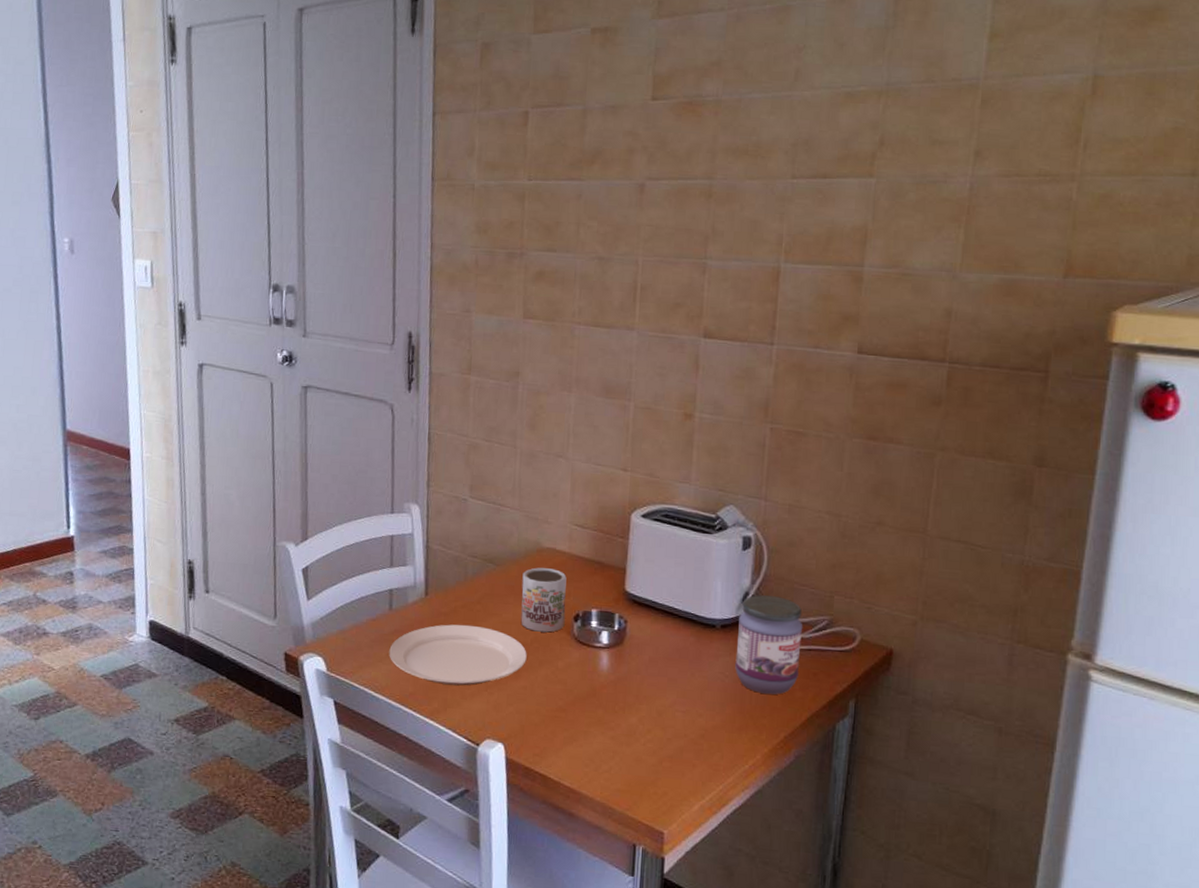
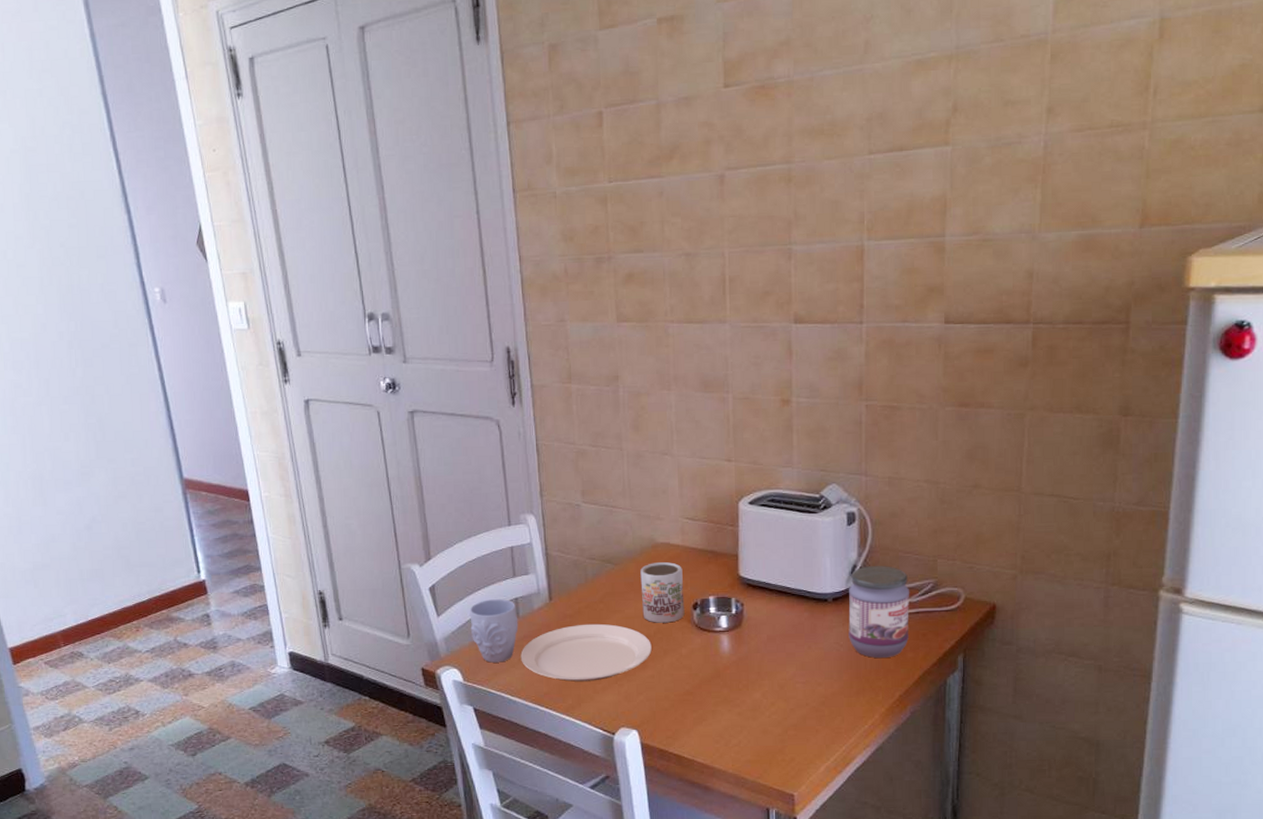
cup: none [340,587,391,656] -> present [469,599,519,663]

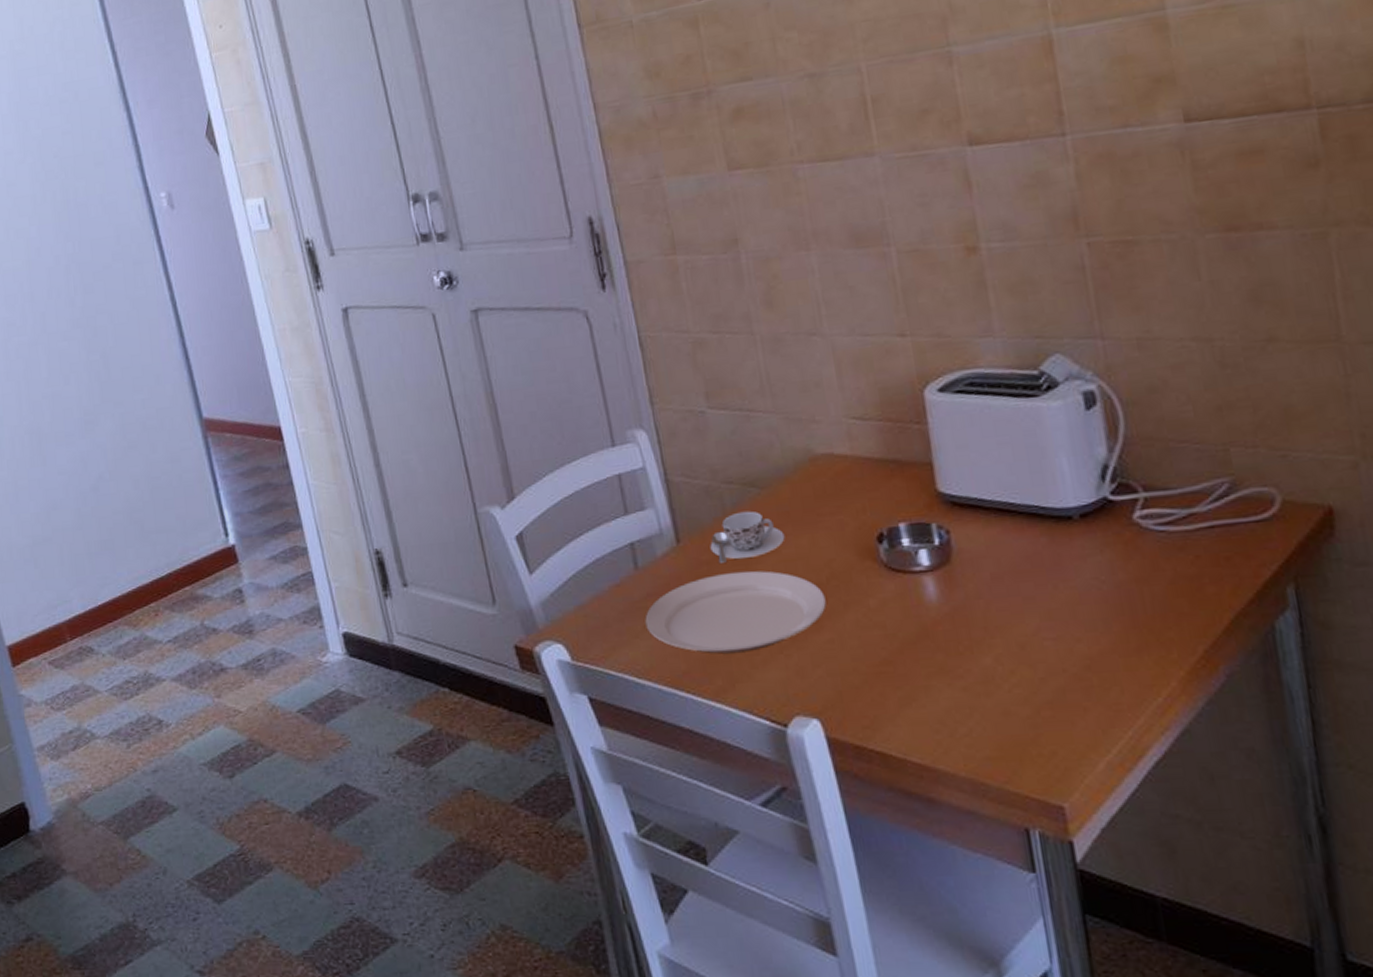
cup: present [469,599,519,663] -> none [571,545,639,633]
teacup: none [573,580,628,617] -> present [710,510,785,563]
mug: present [640,562,685,623] -> none [797,479,867,565]
jam: present [848,566,910,658] -> none [1101,462,1205,597]

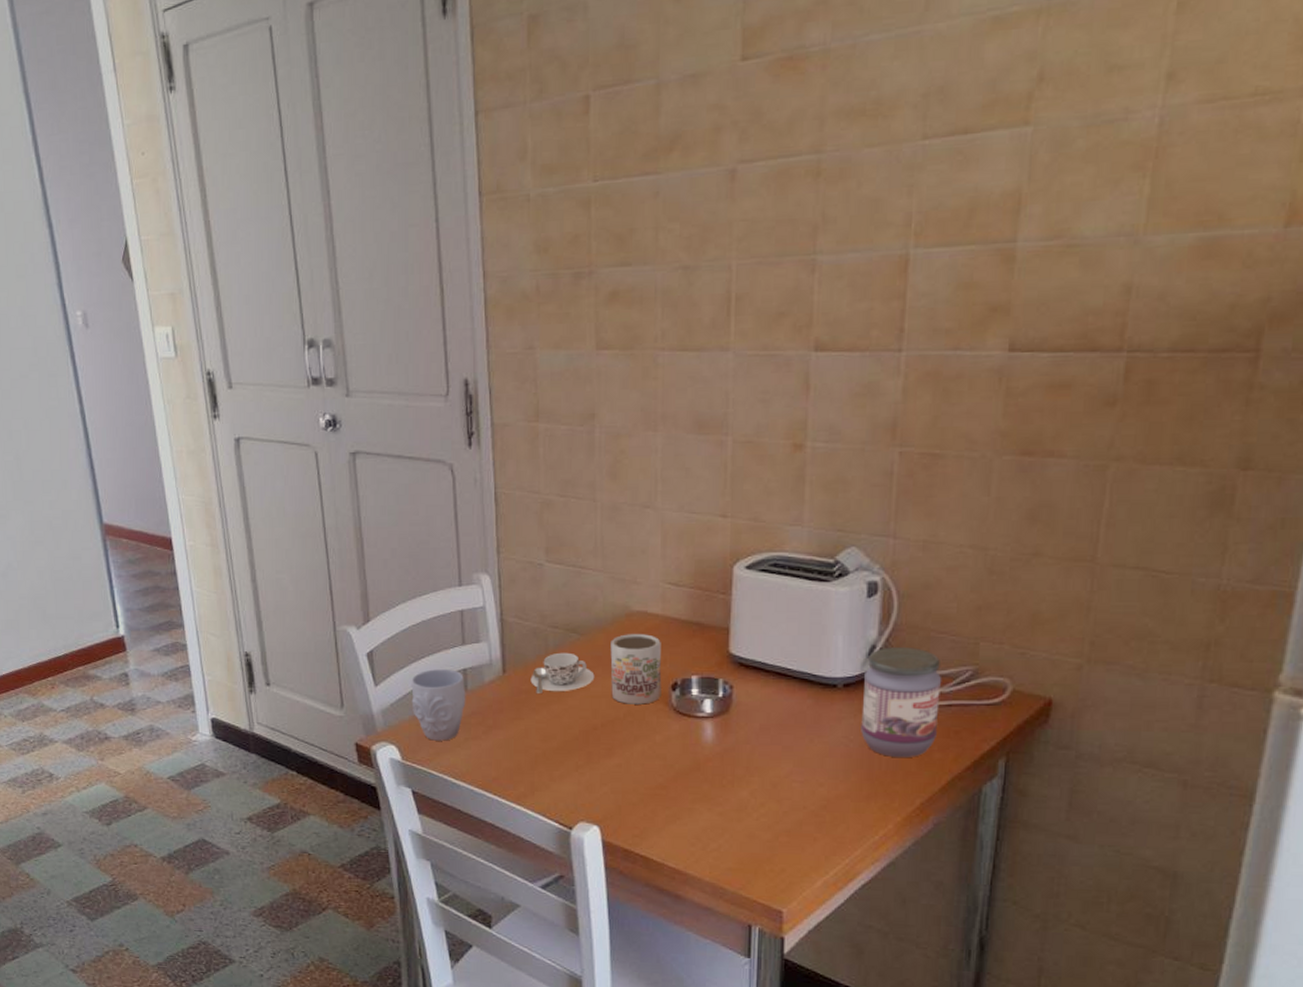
cup: none [571,545,639,633] -> present [411,669,466,741]
plate: present [645,570,826,654] -> none [467,701,620,767]
mug: none [797,479,867,565] -> present [610,634,662,705]
jam: none [1101,462,1205,597] -> present [861,647,942,757]

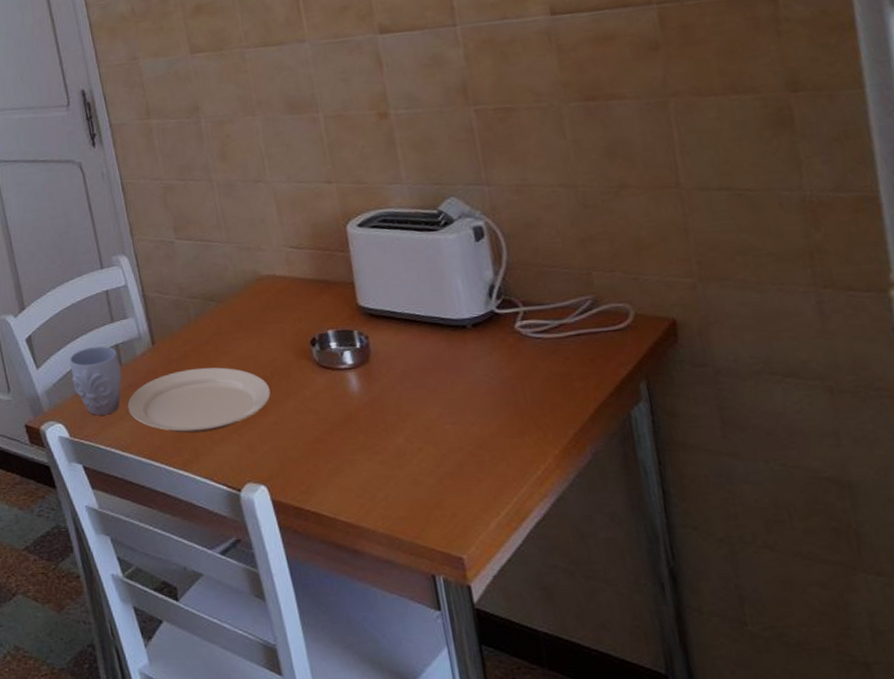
plate: none [467,701,620,767] -> present [127,367,271,433]
teacup: present [530,652,595,693] -> none [178,320,238,361]
mug: present [610,634,662,705] -> none [246,295,303,363]
jam: present [861,647,942,757] -> none [489,283,573,390]

